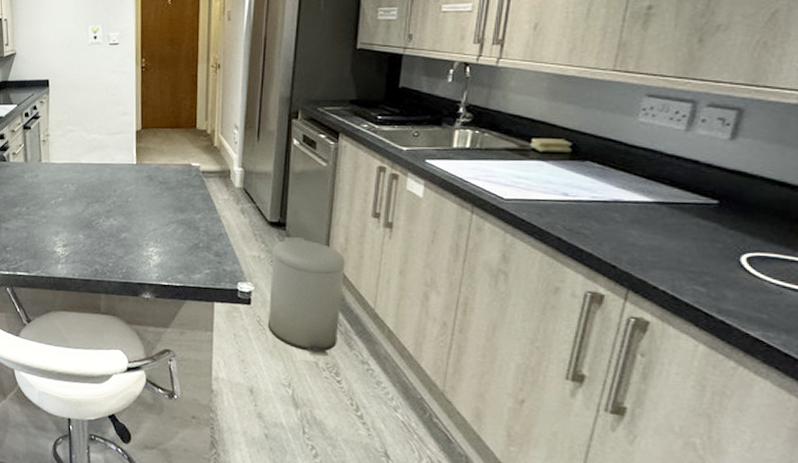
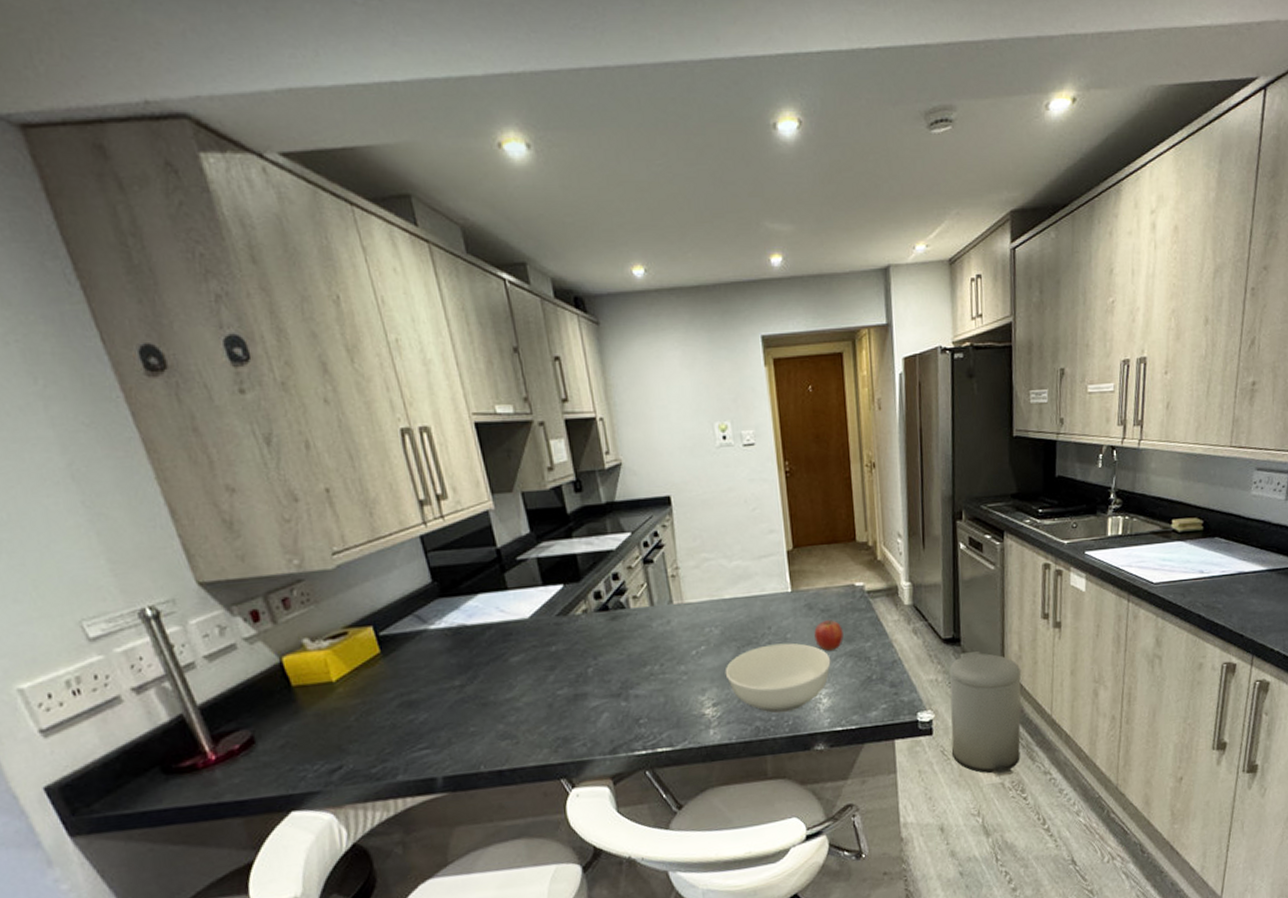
bowl: none [75,204,164,262] -> present [724,642,831,714]
fruit: none [152,191,177,217] -> present [814,620,844,651]

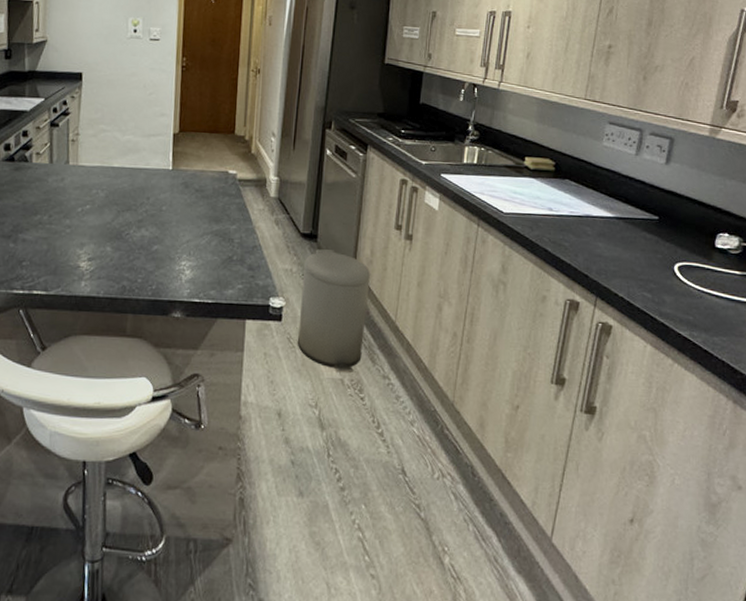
bowl: present [724,642,831,714] -> none [103,213,198,278]
fruit: present [814,620,844,651] -> none [186,199,213,227]

